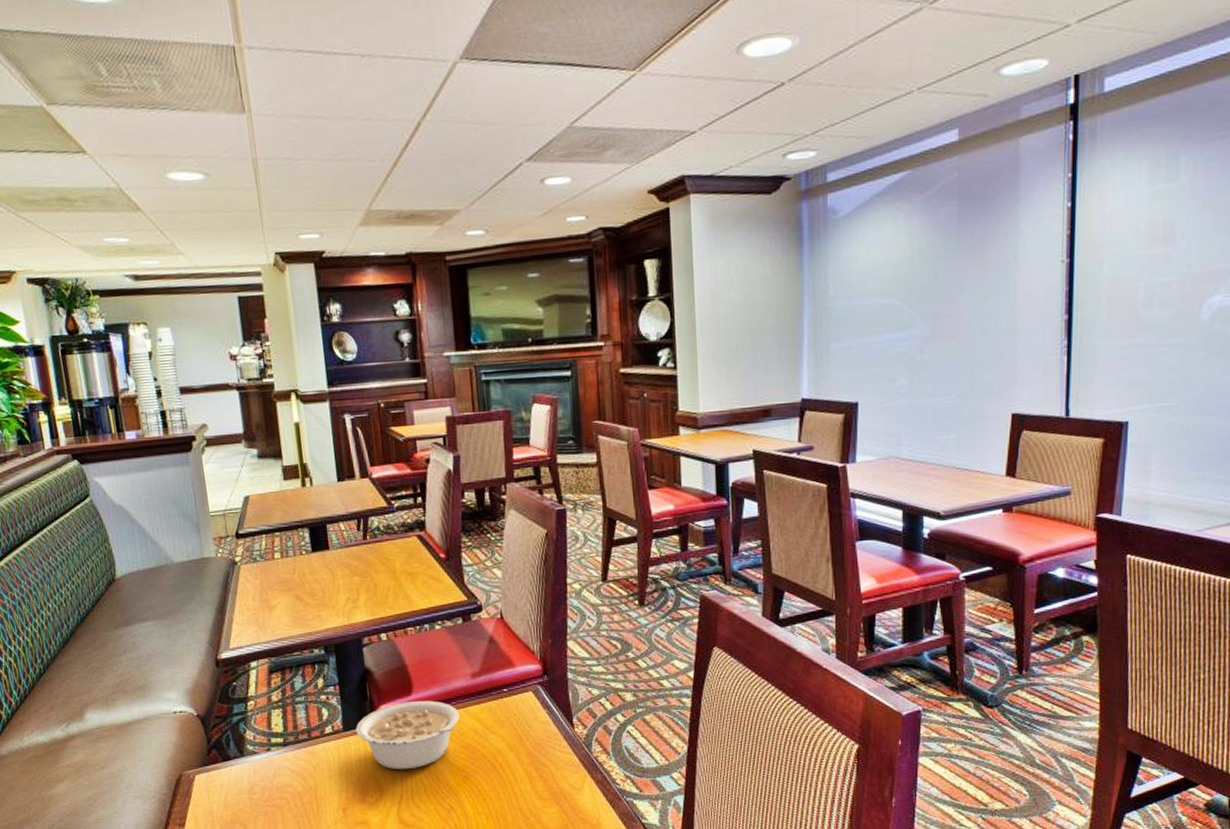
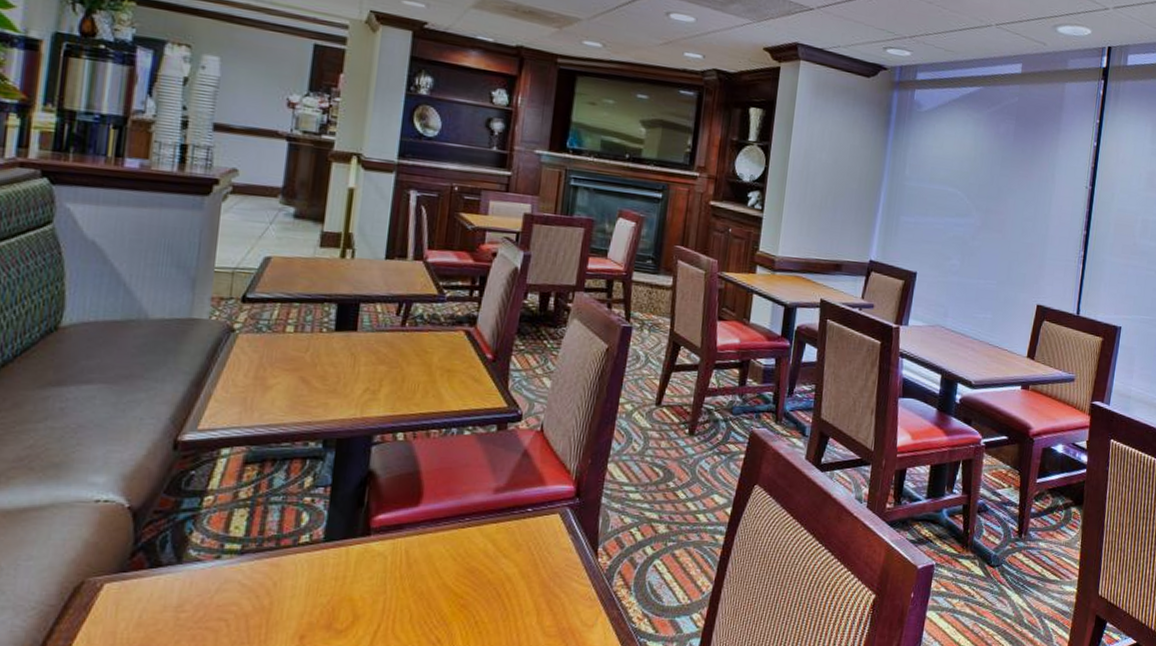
legume: present [356,701,460,770] -> none [340,513,472,593]

